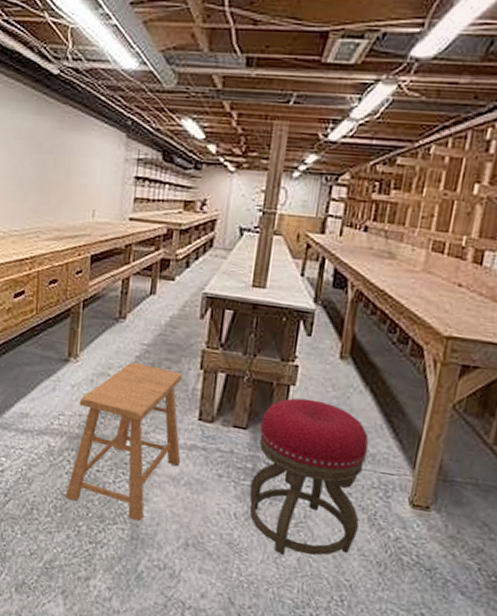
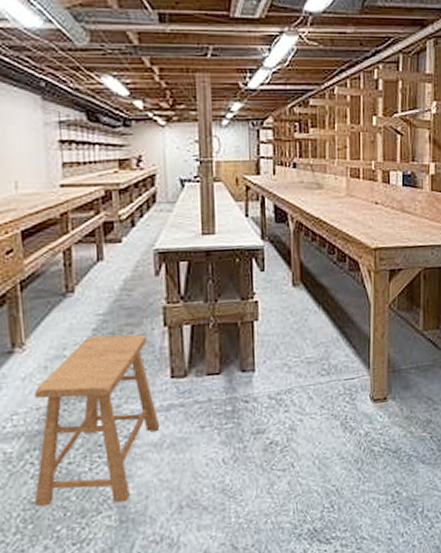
stool: present [249,398,369,556] -> none [232,329,334,484]

